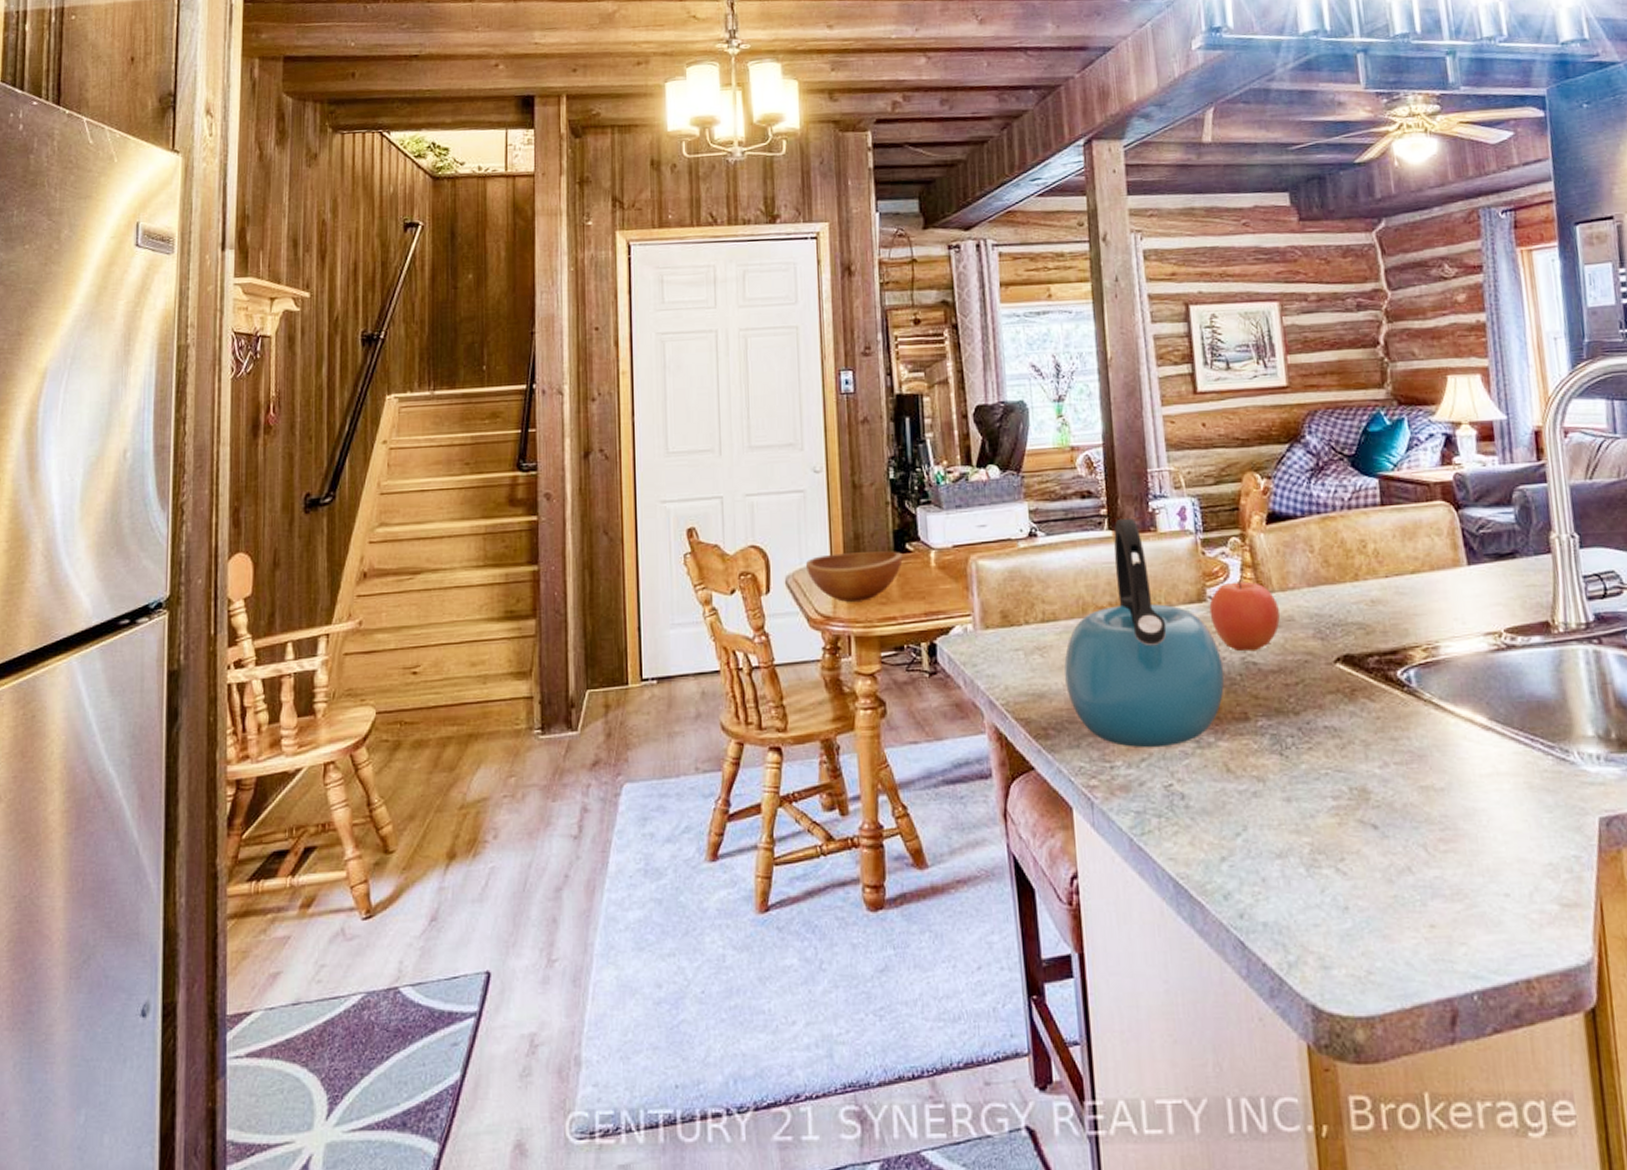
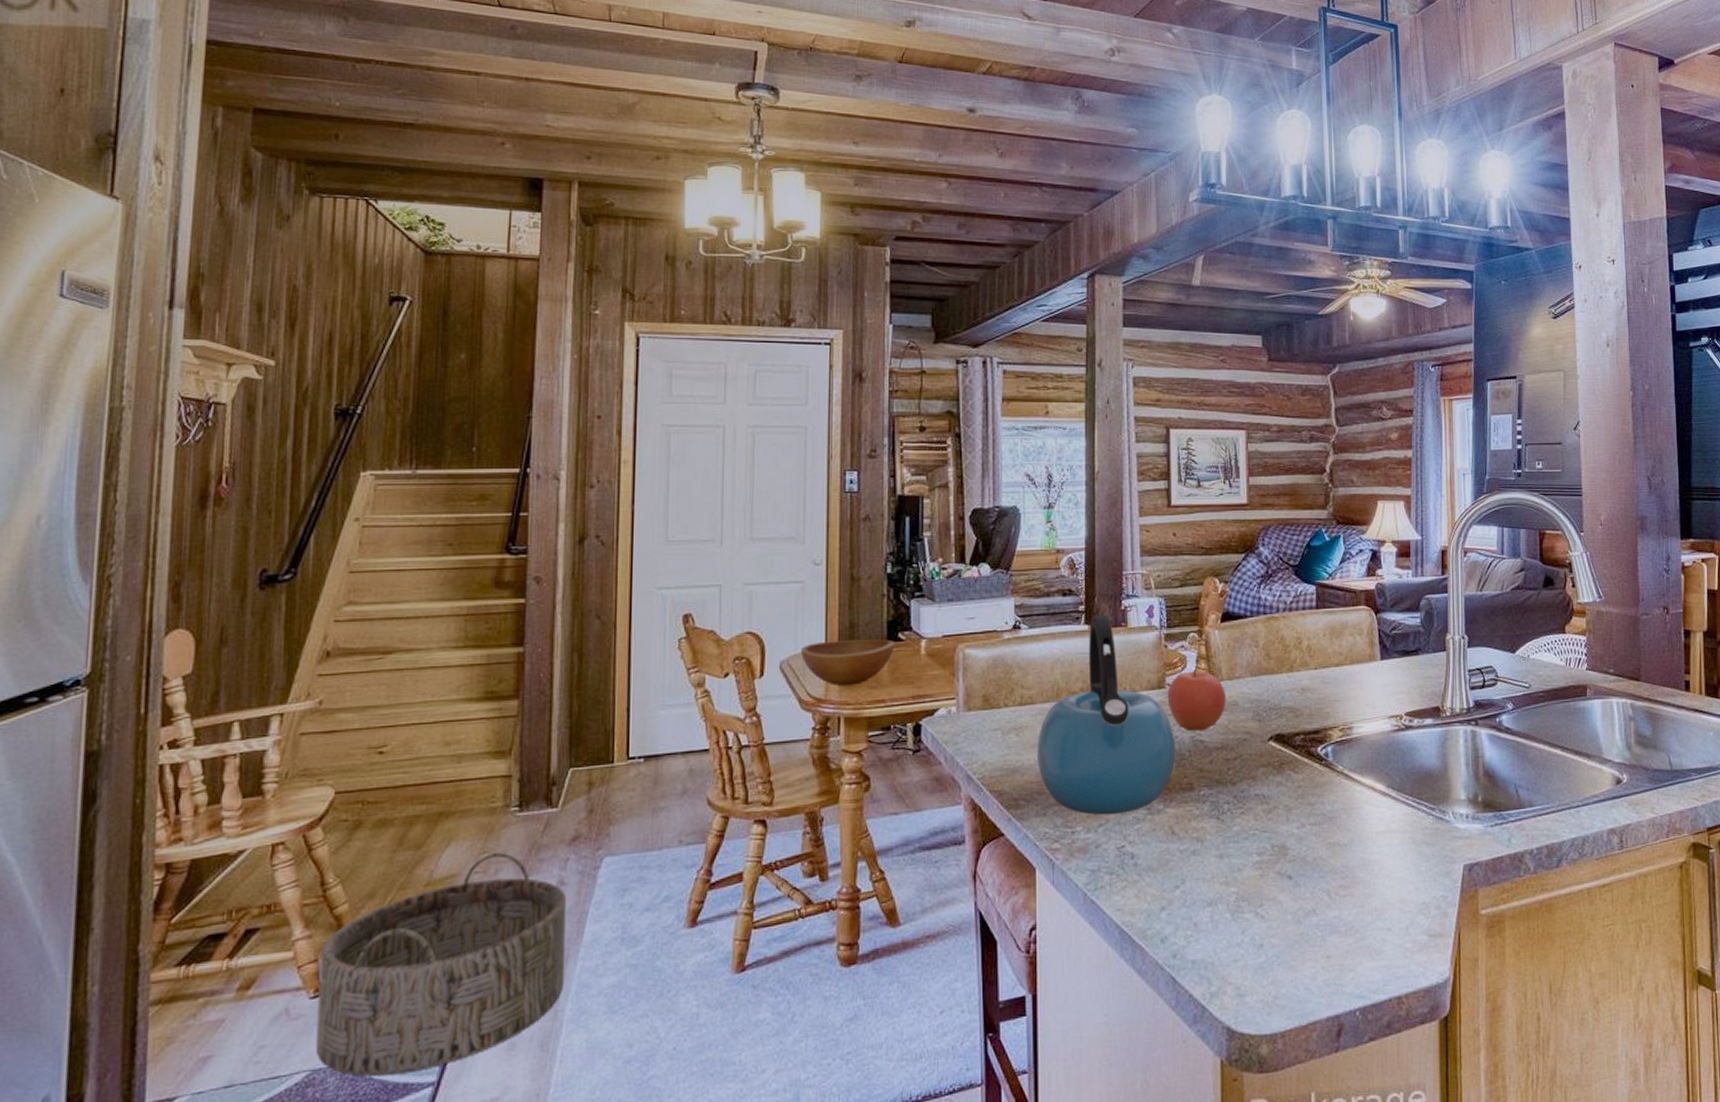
basket: none [369,775,593,1002] -> present [316,852,567,1077]

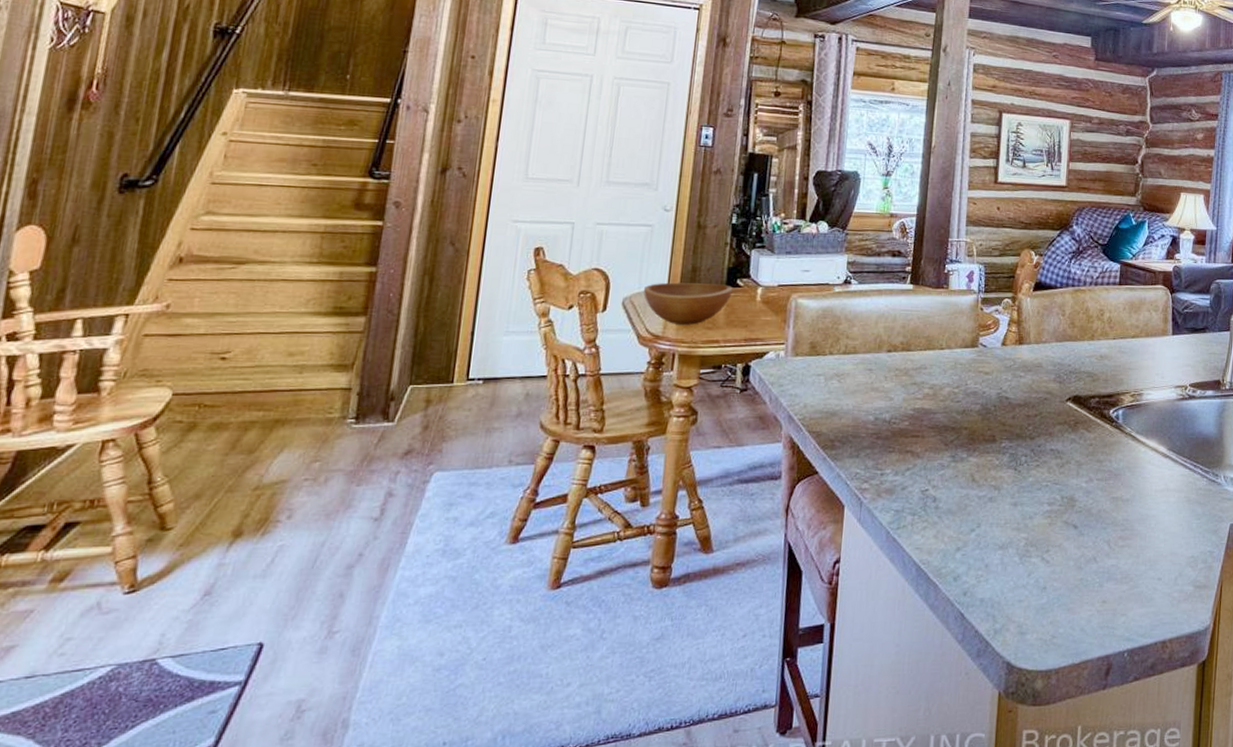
basket: present [316,852,567,1077] -> none [124,461,394,673]
kettle: present [1036,614,1176,815] -> none [855,275,983,460]
fruit: present [1167,671,1227,731] -> none [979,333,1033,389]

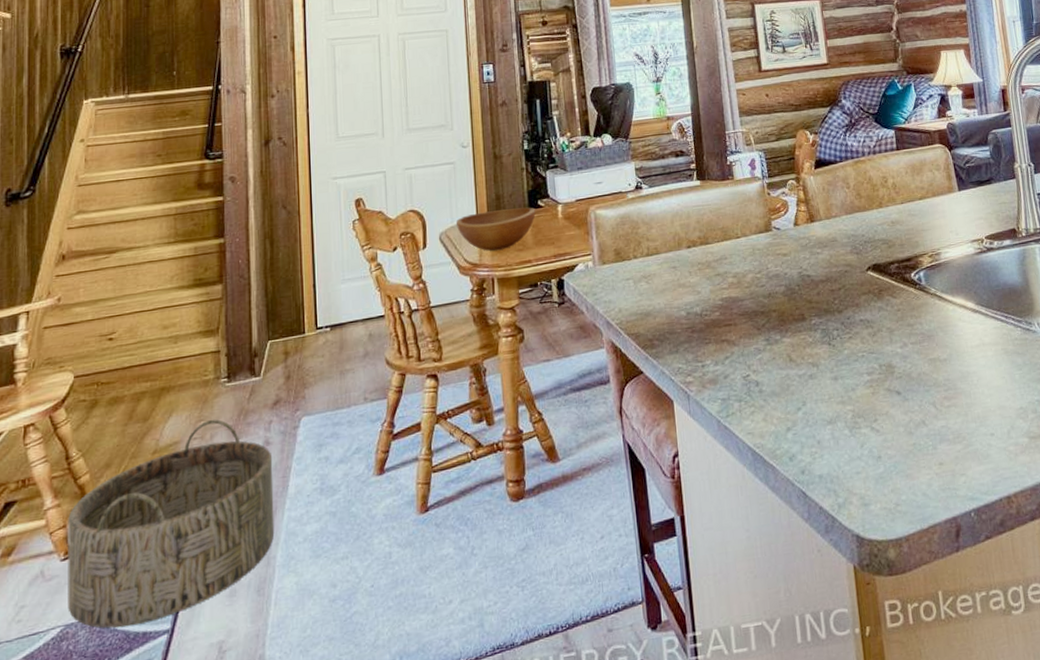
basket: none [124,461,394,673] -> present [68,419,275,628]

